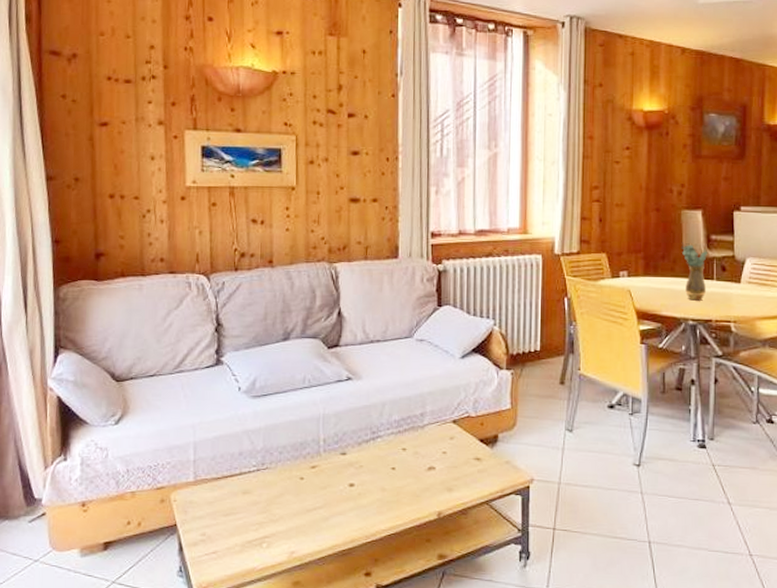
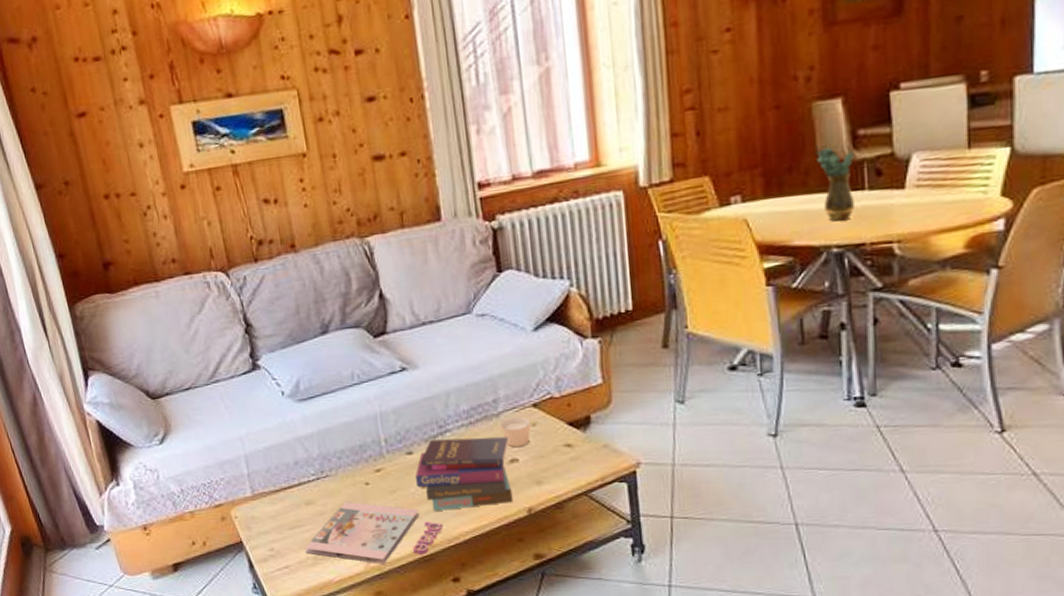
magazine: none [234,493,363,555] -> present [304,501,443,564]
books: none [345,444,429,509] -> present [415,437,513,511]
candle: none [423,429,449,457] -> present [499,416,531,448]

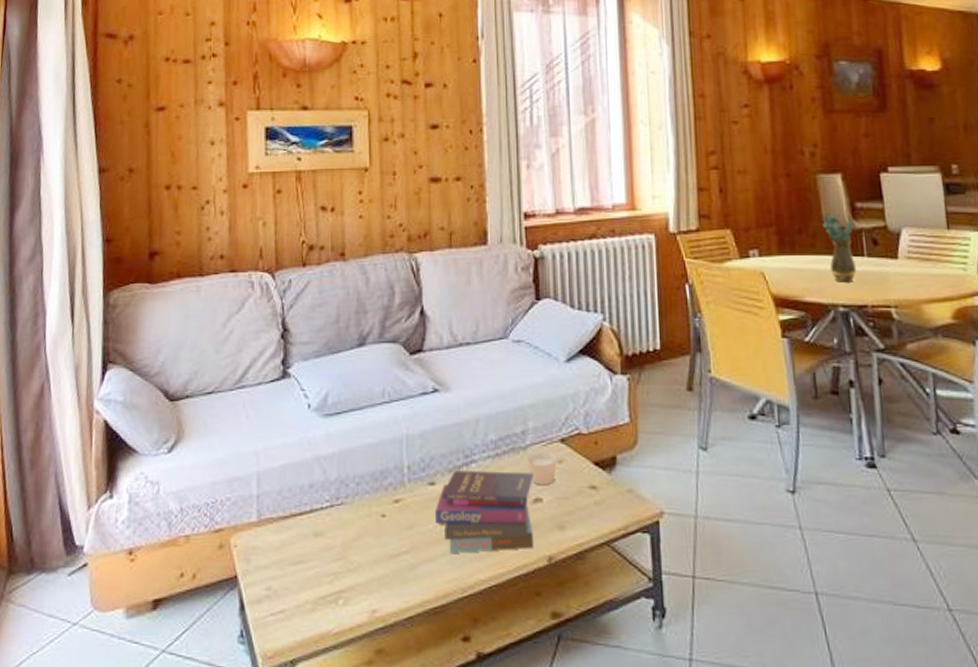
magazine: present [304,501,443,564] -> none [305,535,458,614]

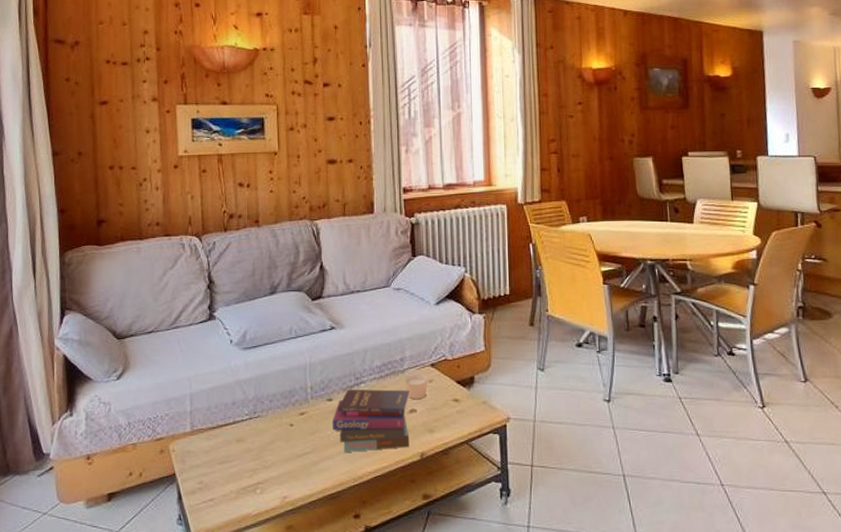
vase: present [820,212,857,282] -> none [635,187,662,242]

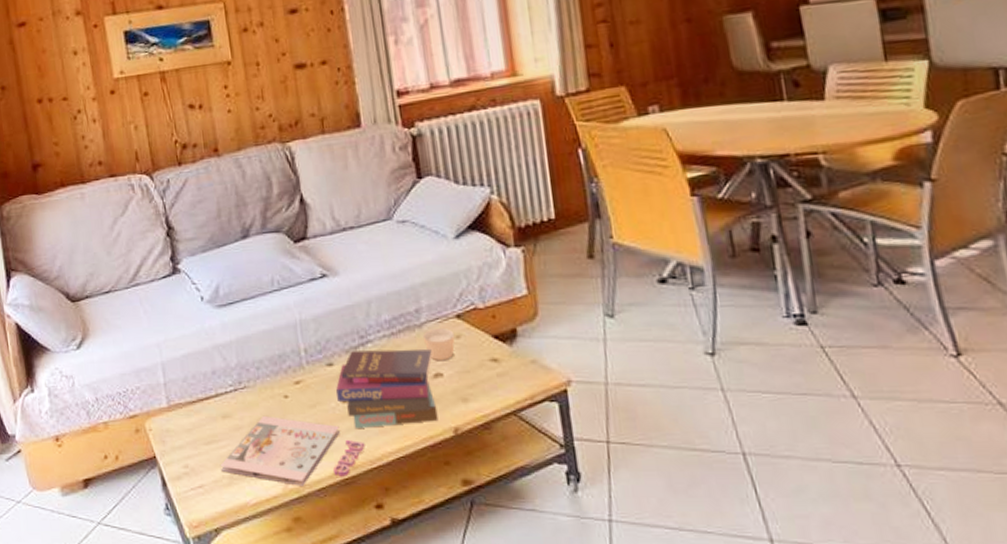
magazine: none [230,440,351,499] -> present [220,415,365,486]

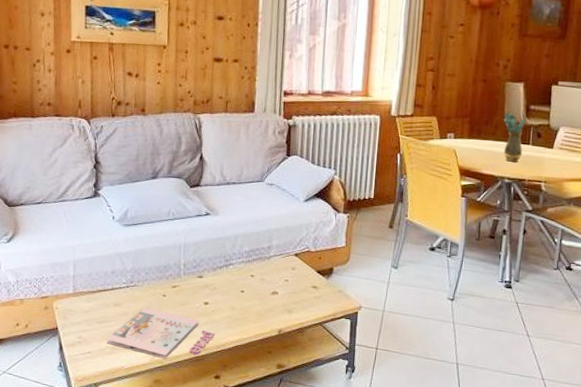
books: present [335,349,438,428] -> none [201,269,274,324]
candle: present [422,327,455,361] -> none [269,260,292,284]
vase: none [728,57,776,132] -> present [503,110,527,162]

